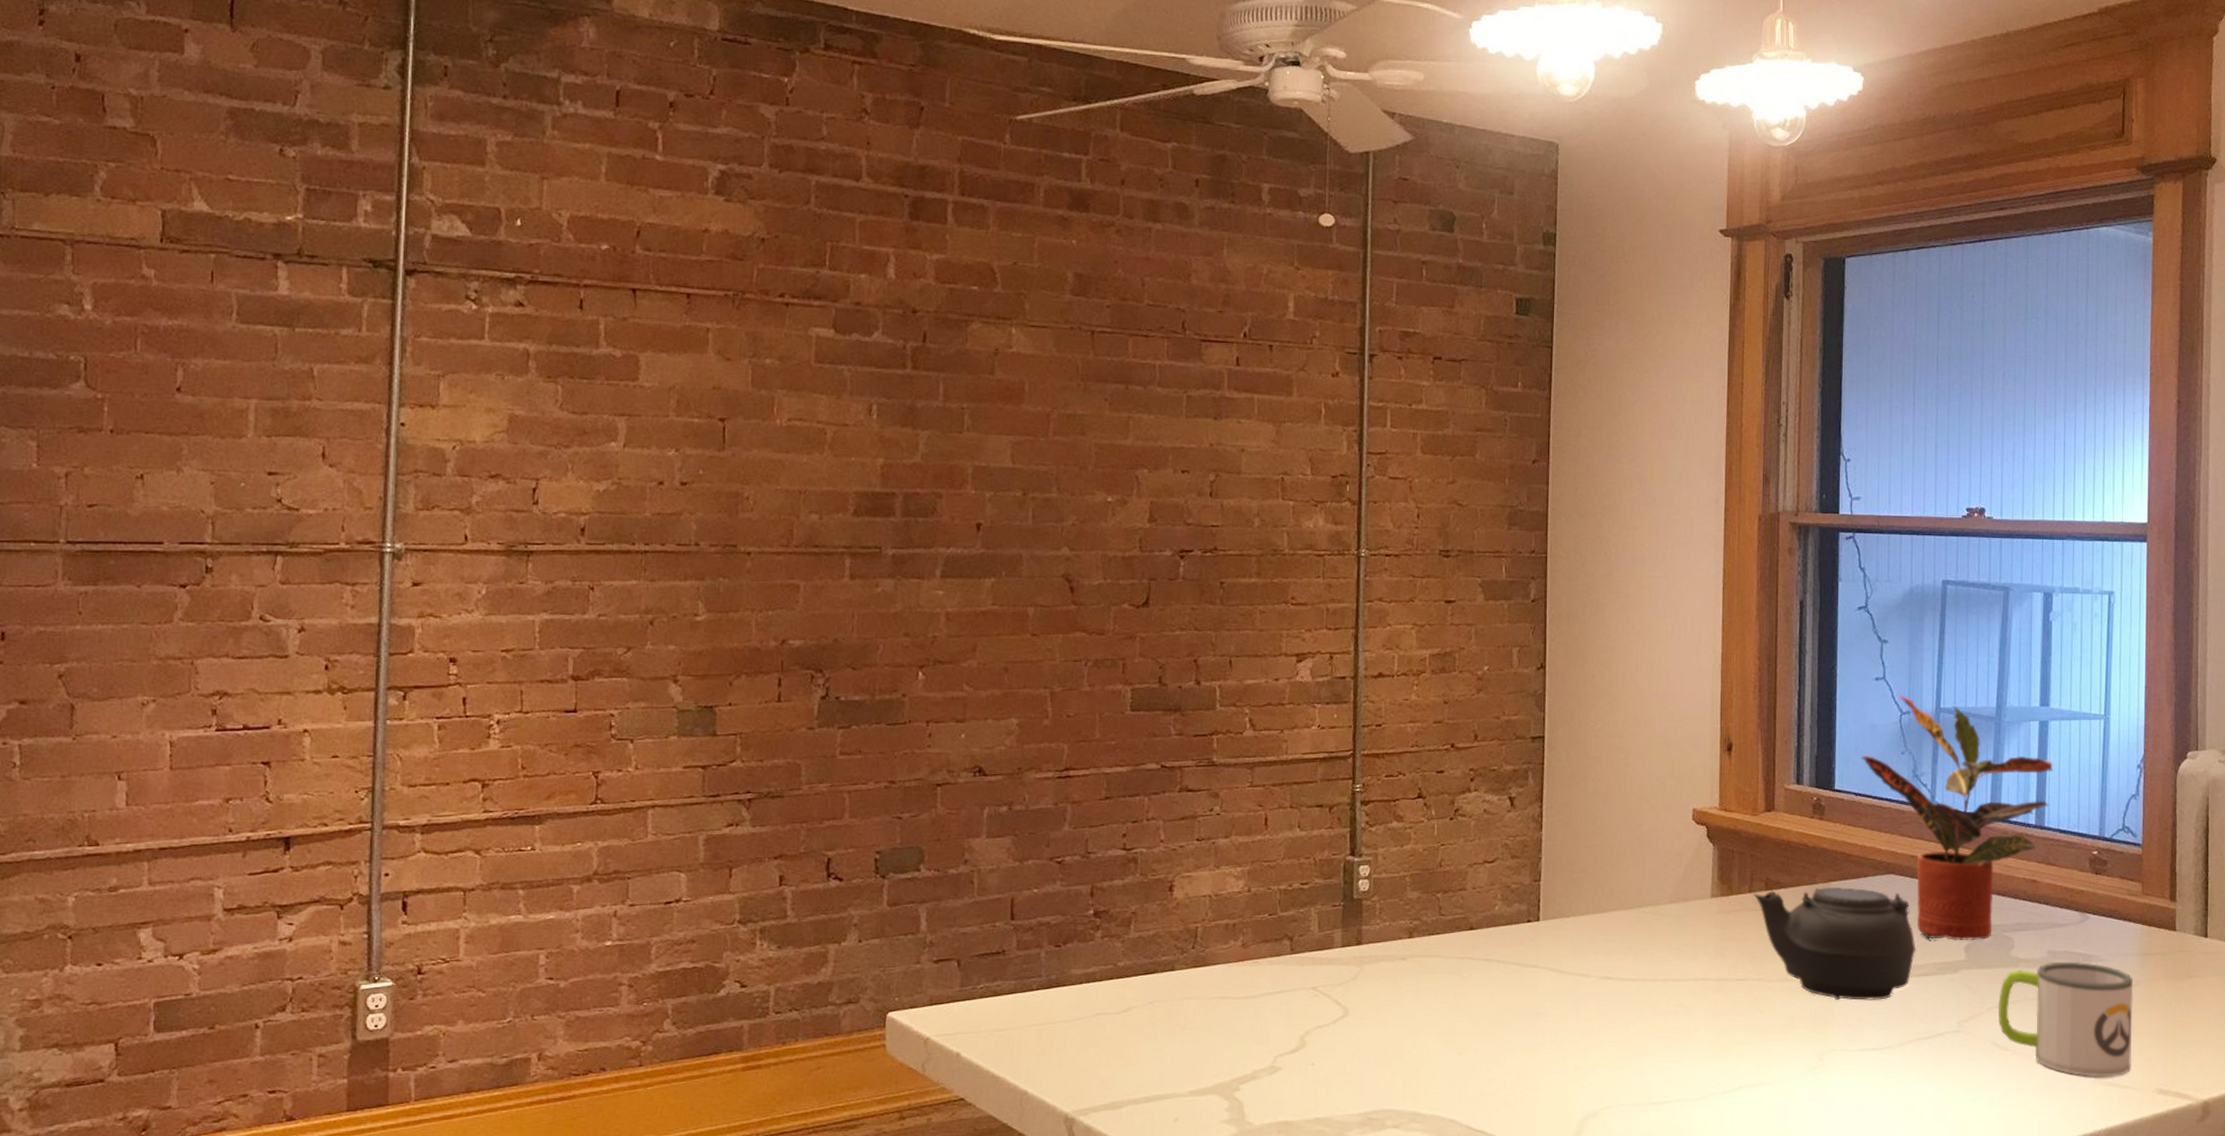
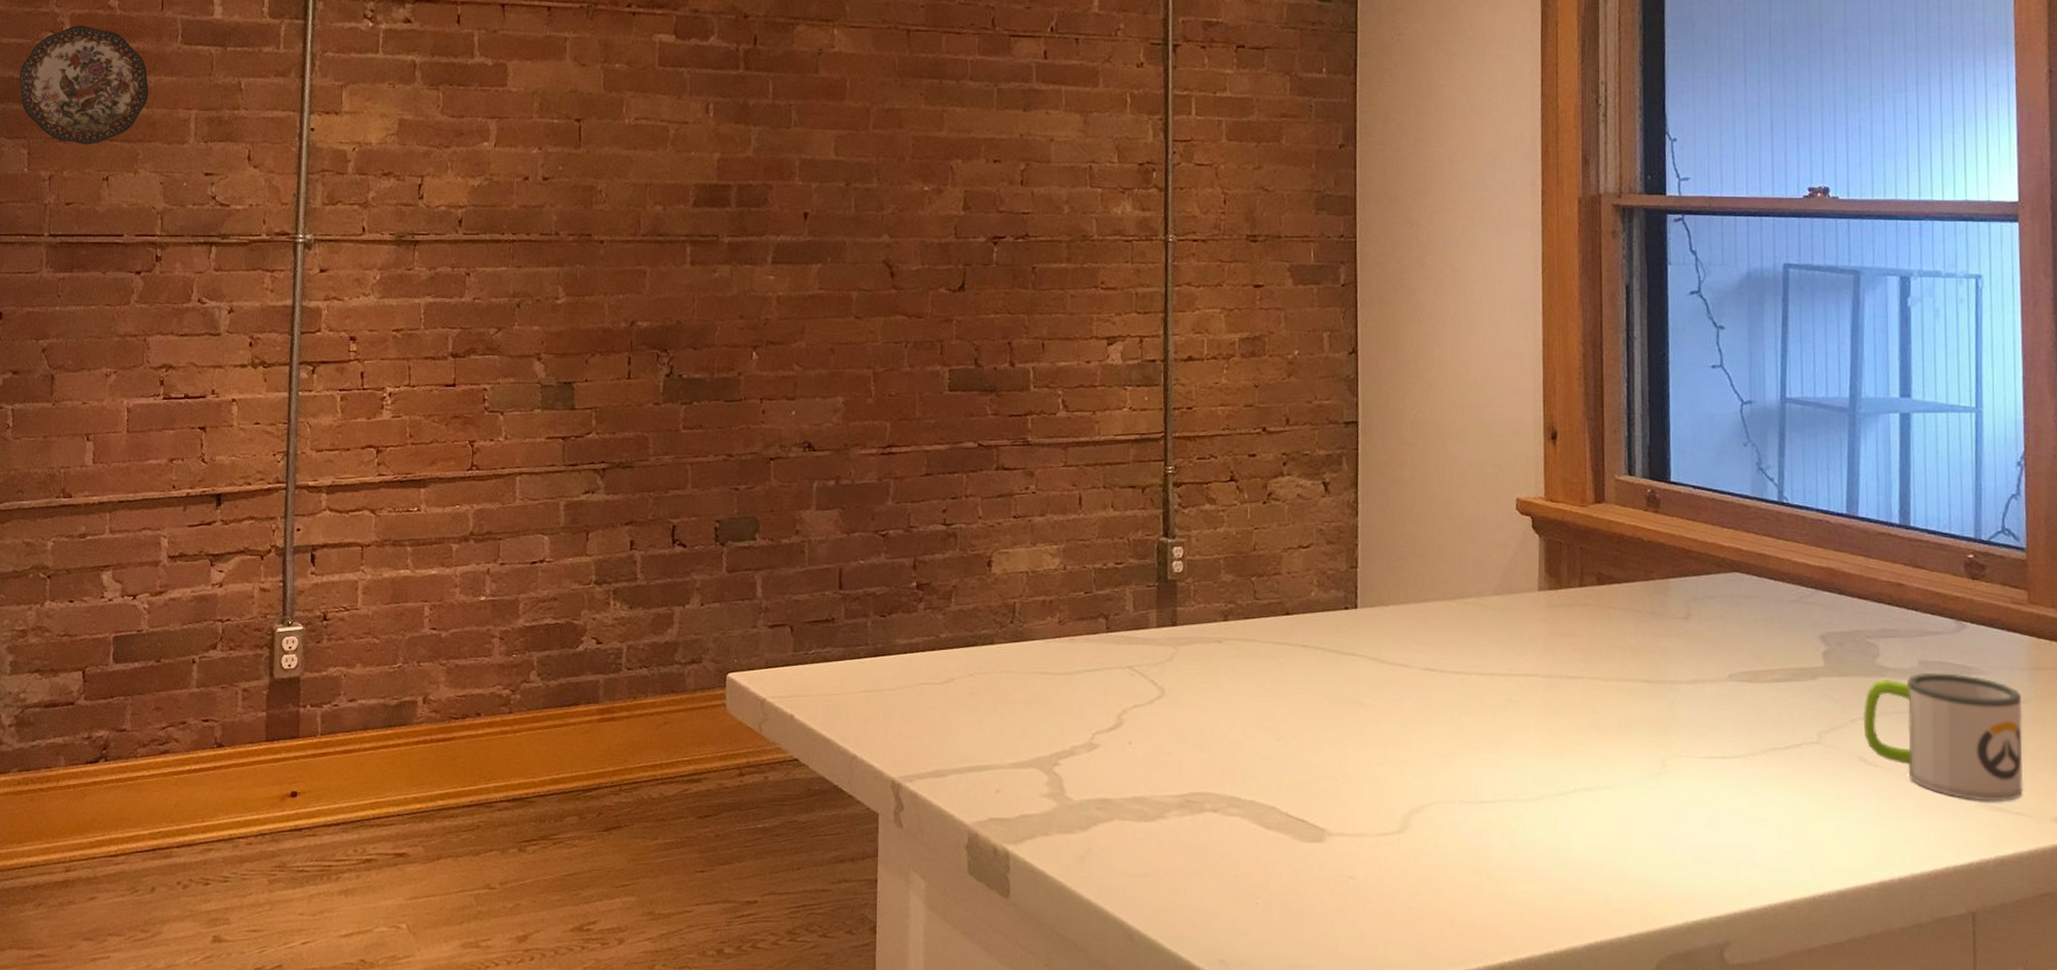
decorative plate: none [25,297,195,437] -> present [20,25,149,144]
teapot: present [1753,886,1916,1001] -> none [1584,583,1767,706]
potted plant: present [1861,694,2053,940] -> none [1698,383,1918,646]

